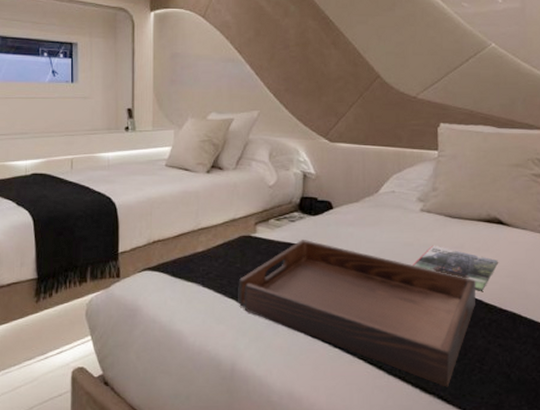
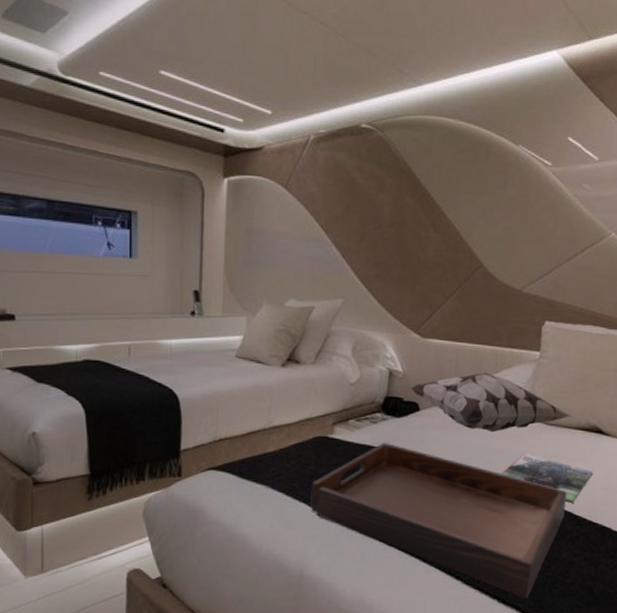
decorative pillow: none [322,172,474,227] -> present [409,373,573,433]

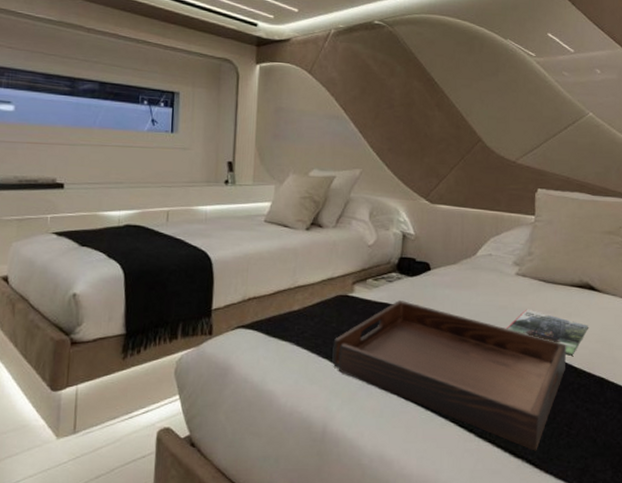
decorative pillow: present [409,373,573,433] -> none [421,235,567,290]

